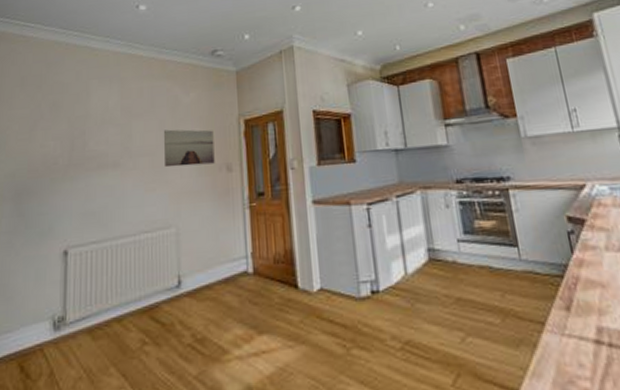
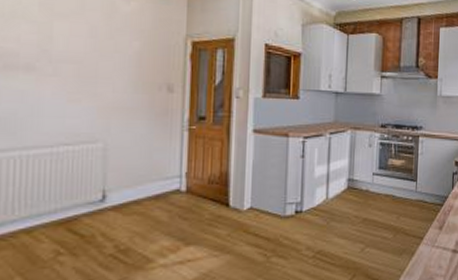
wall art: present [163,129,215,168] -> none [93,37,156,82]

